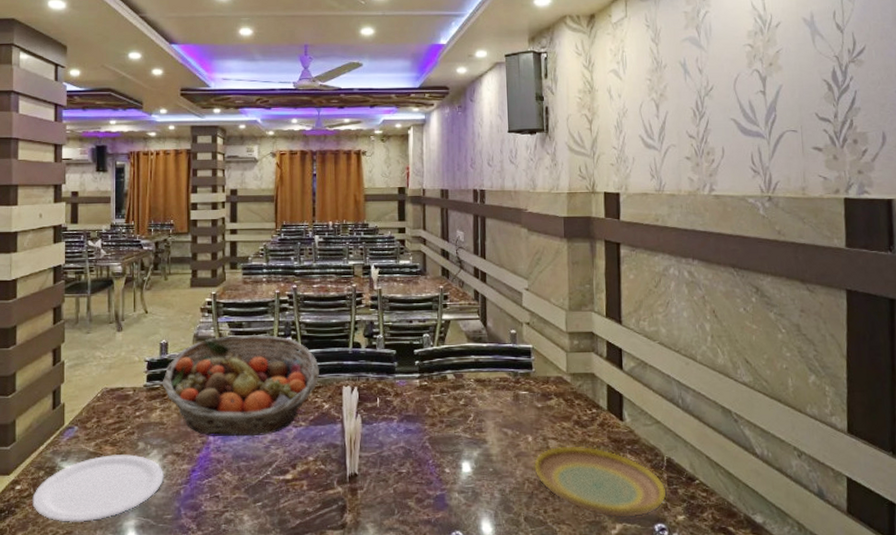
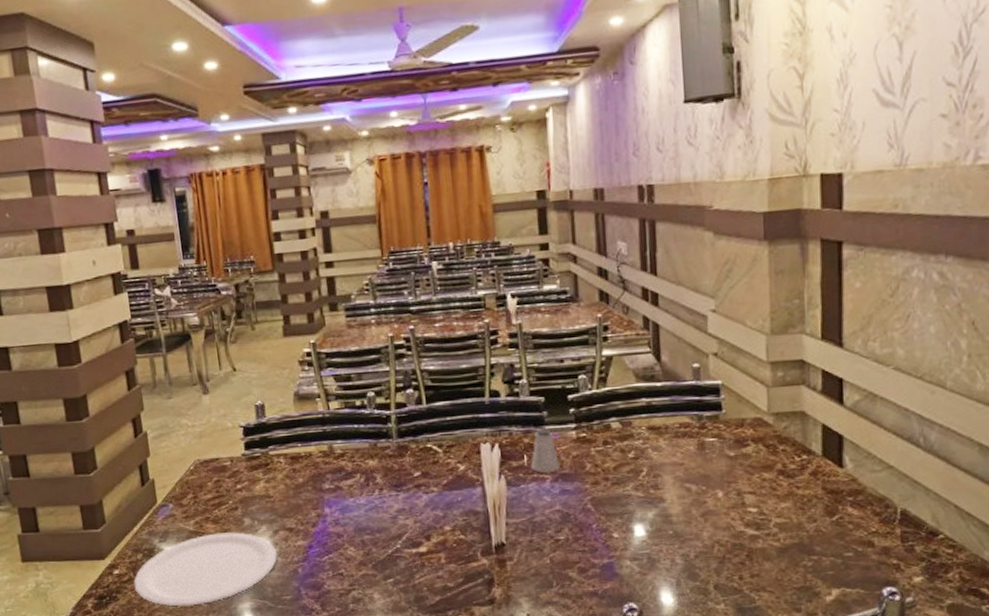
fruit basket: present [162,334,319,437] -> none [262,387,451,508]
saltshaker: none [382,376,405,415] -> present [531,428,560,474]
plate: present [533,444,668,519] -> none [724,498,901,583]

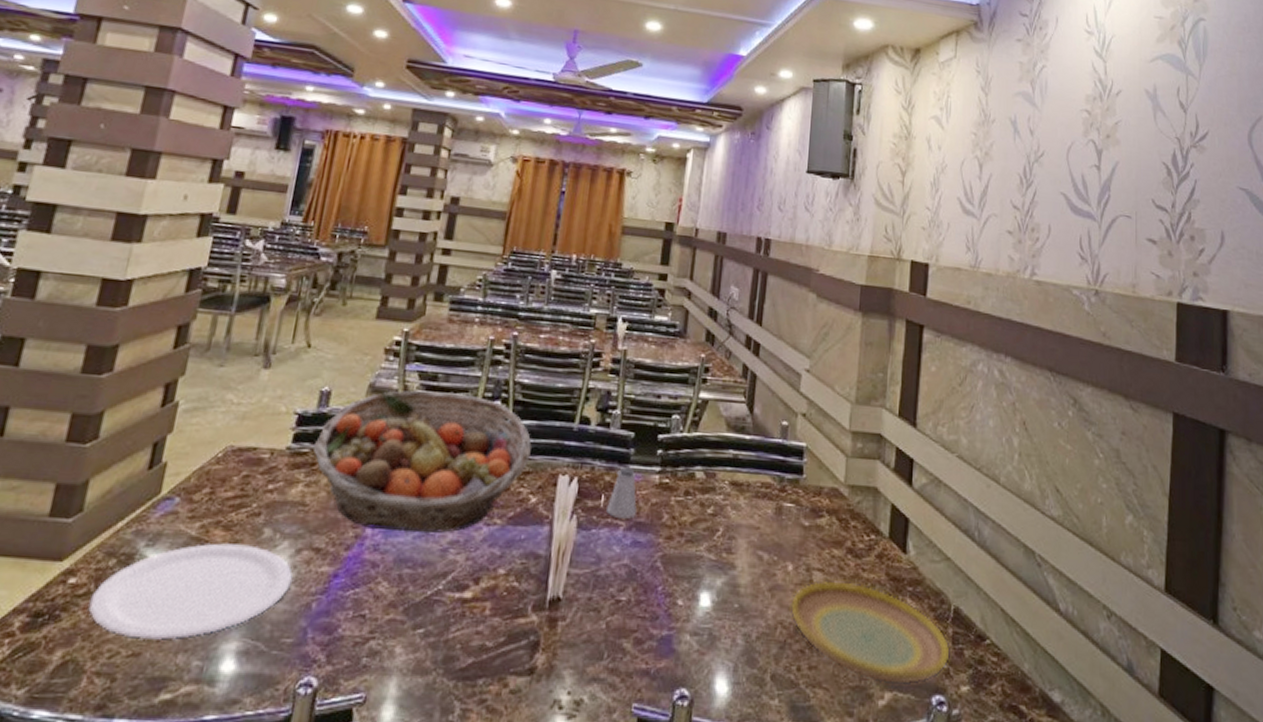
fruit basket: none [262,387,451,508] -> present [313,390,532,534]
plate: none [724,498,901,583] -> present [789,579,952,686]

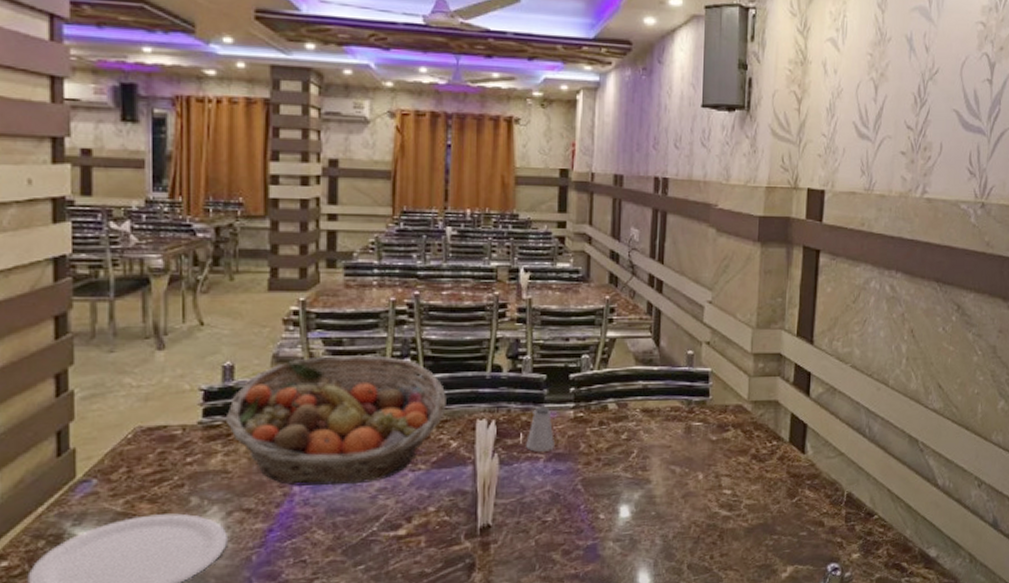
plate: present [789,579,952,686] -> none [701,481,845,561]

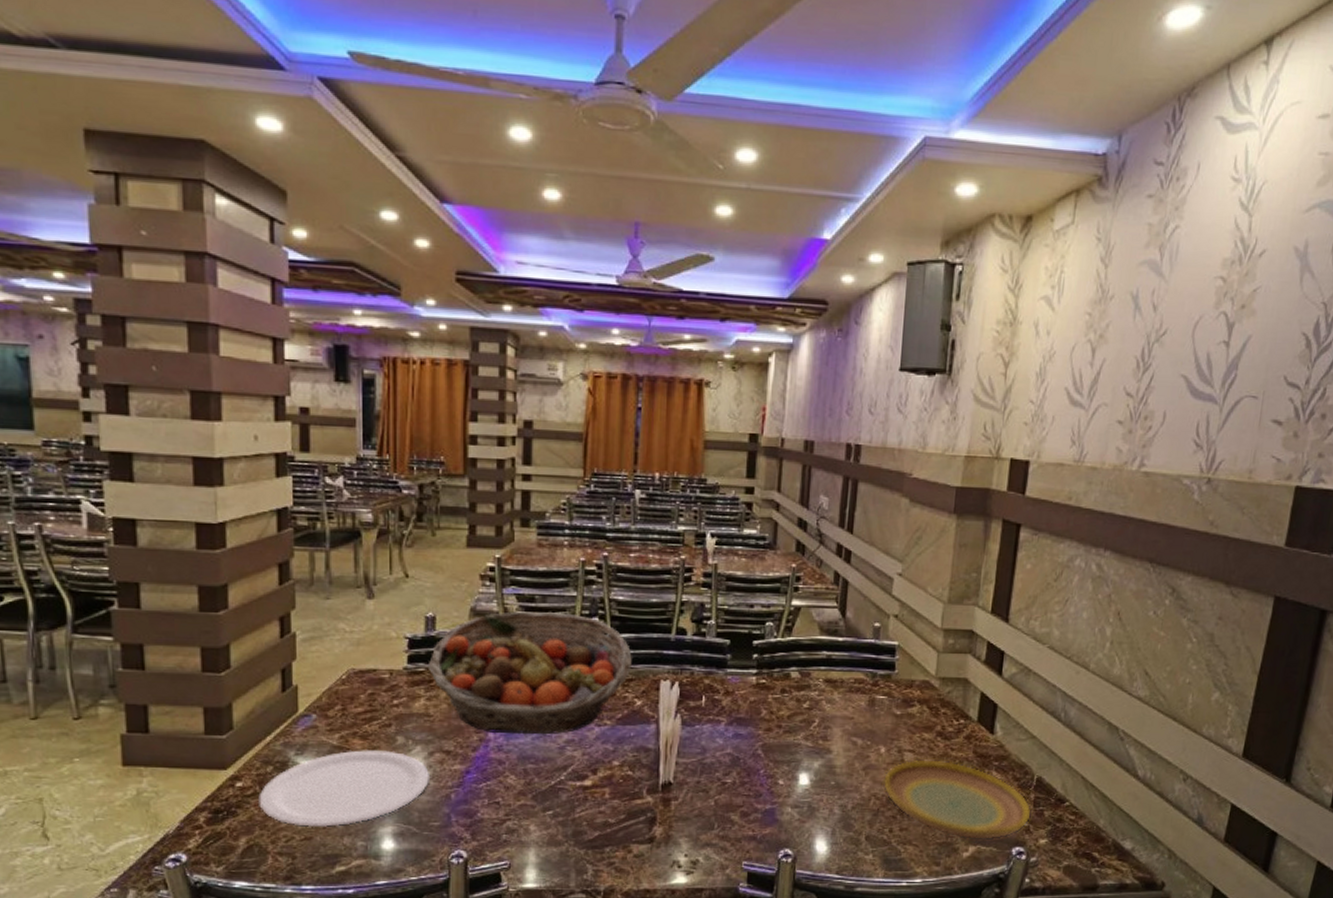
saltshaker: present [526,406,554,453] -> none [708,671,736,716]
plate: none [701,481,845,561] -> present [882,758,1033,841]

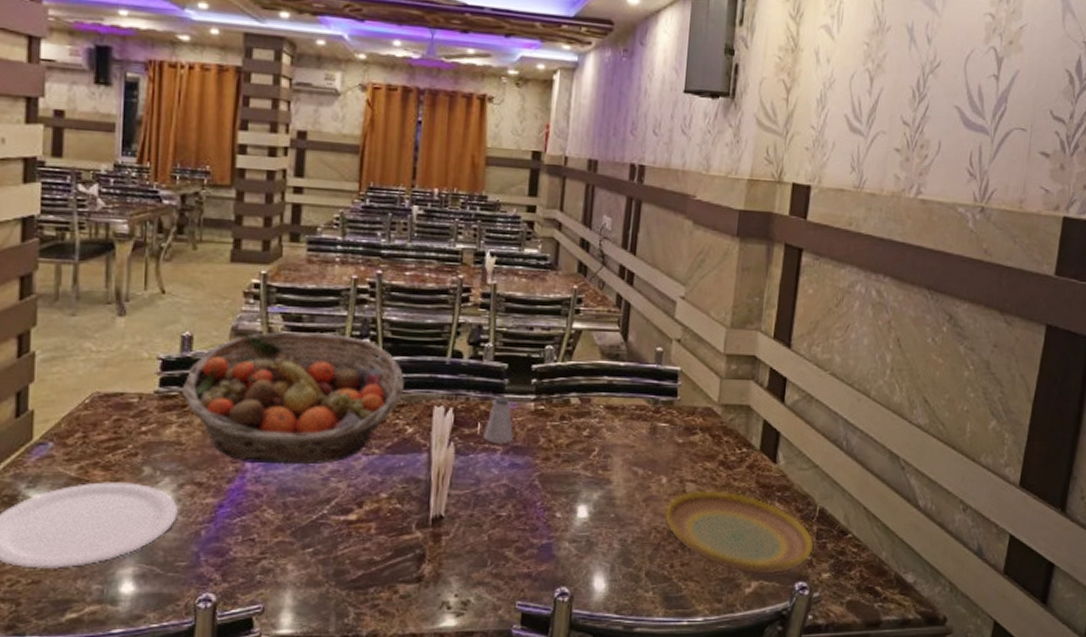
saltshaker: none [708,671,736,716] -> present [483,397,513,445]

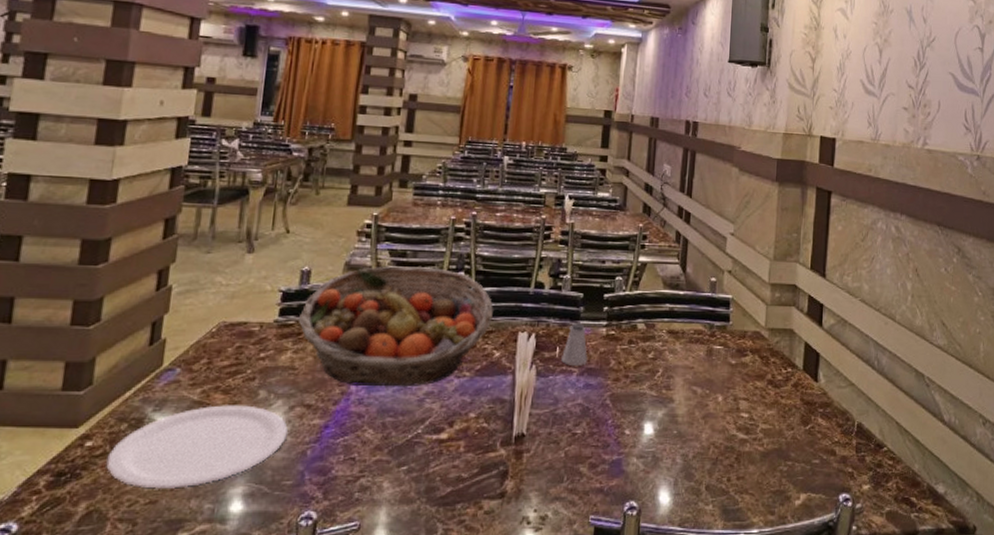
plate: present [663,489,815,576] -> none [720,406,855,488]

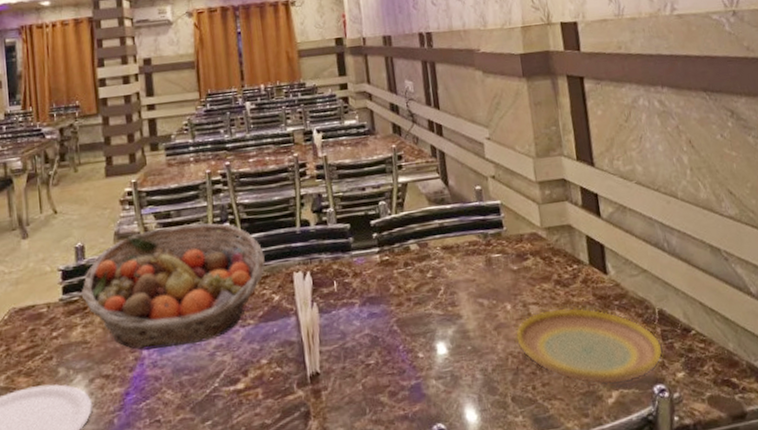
saltshaker: present [561,323,587,367] -> none [340,254,367,299]
plate: none [720,406,855,488] -> present [514,307,664,385]

